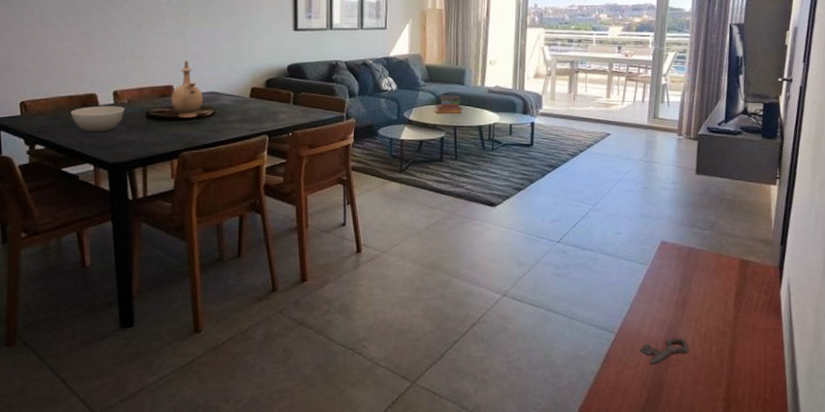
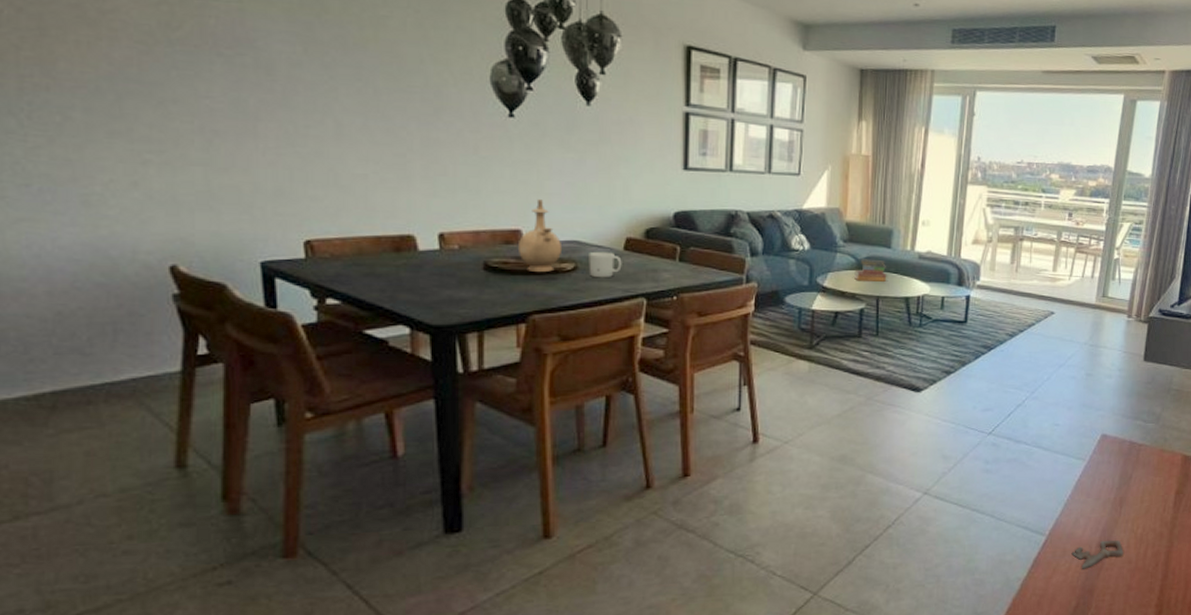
bowl: present [71,106,126,133] -> none [378,251,456,286]
mug: none [223,99,249,121] -> present [589,251,622,278]

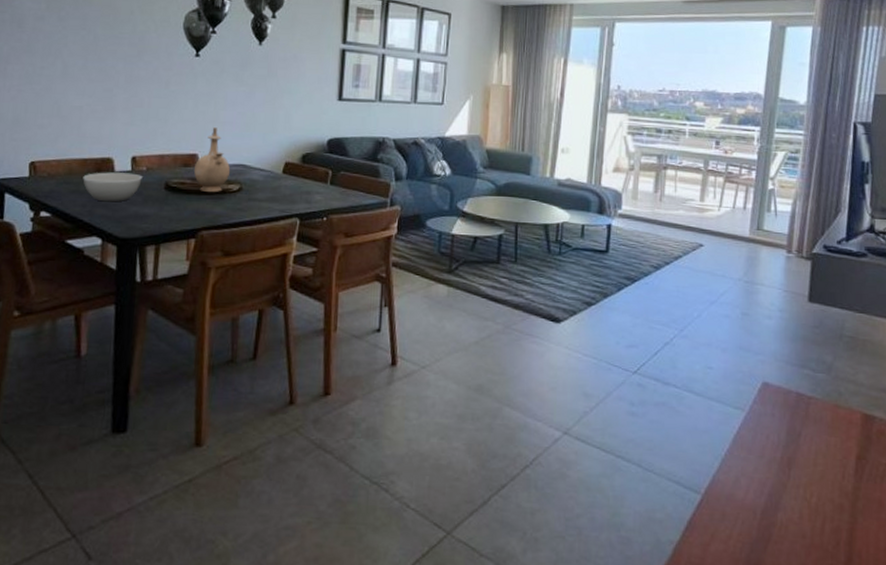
bowl: none [378,251,456,286] -> present [83,172,144,202]
mug: present [589,251,622,278] -> none [251,174,280,199]
books: present [854,259,887,282] -> none [494,185,526,208]
key: present [1071,540,1124,569] -> none [732,506,796,539]

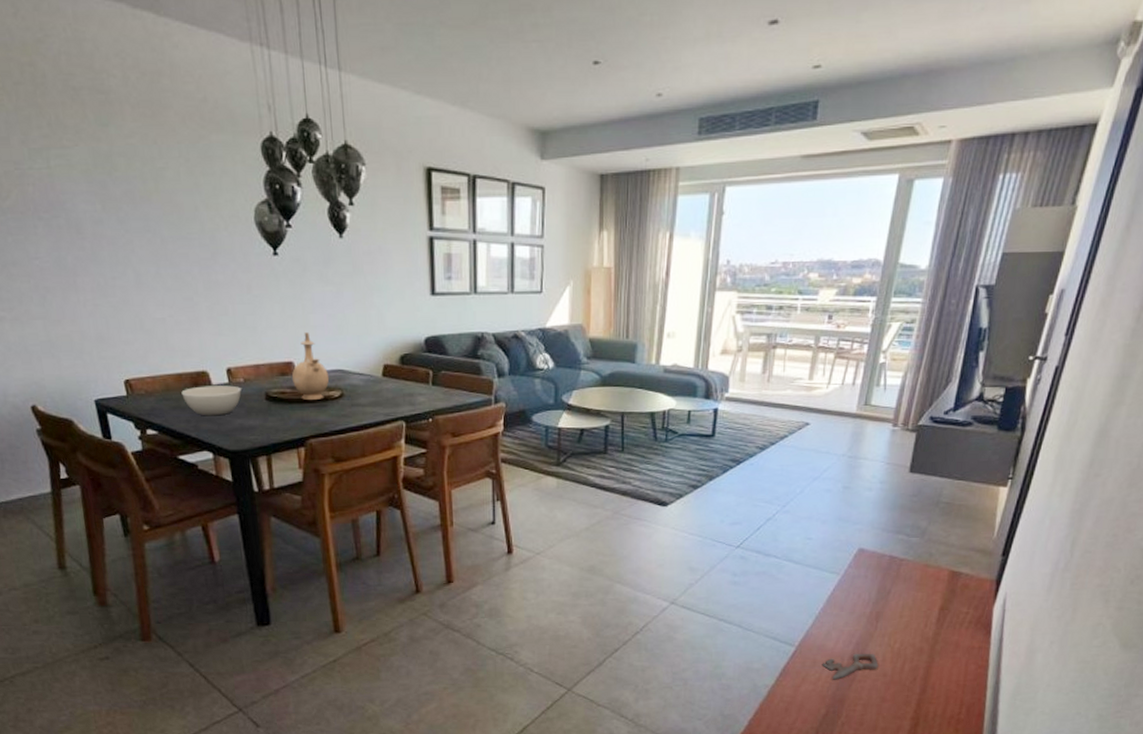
key: none [732,506,796,539] -> present [822,653,878,680]

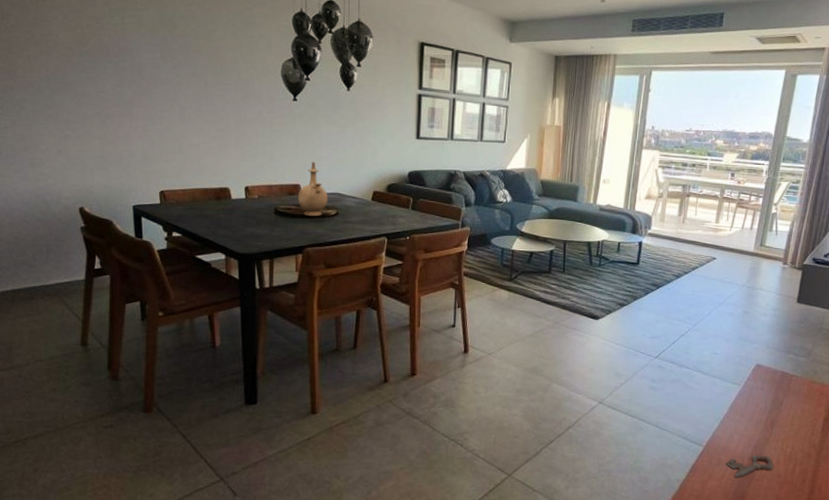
bowl: present [181,385,242,416] -> none [205,199,256,225]

